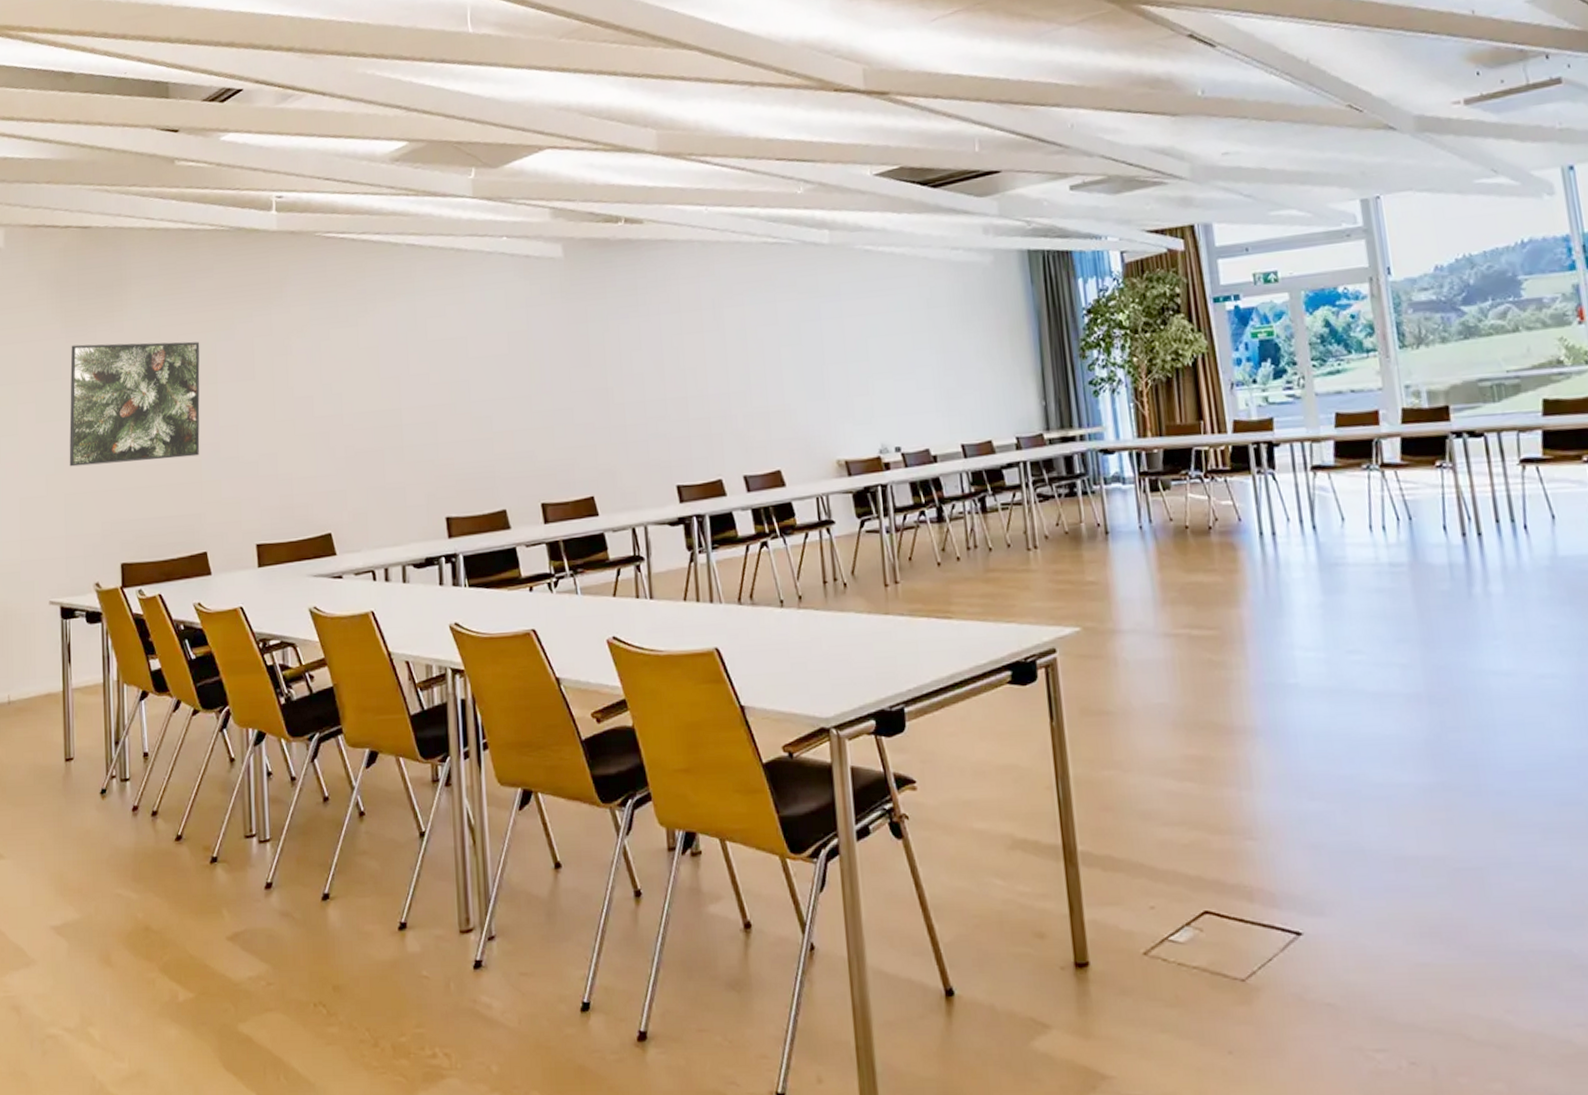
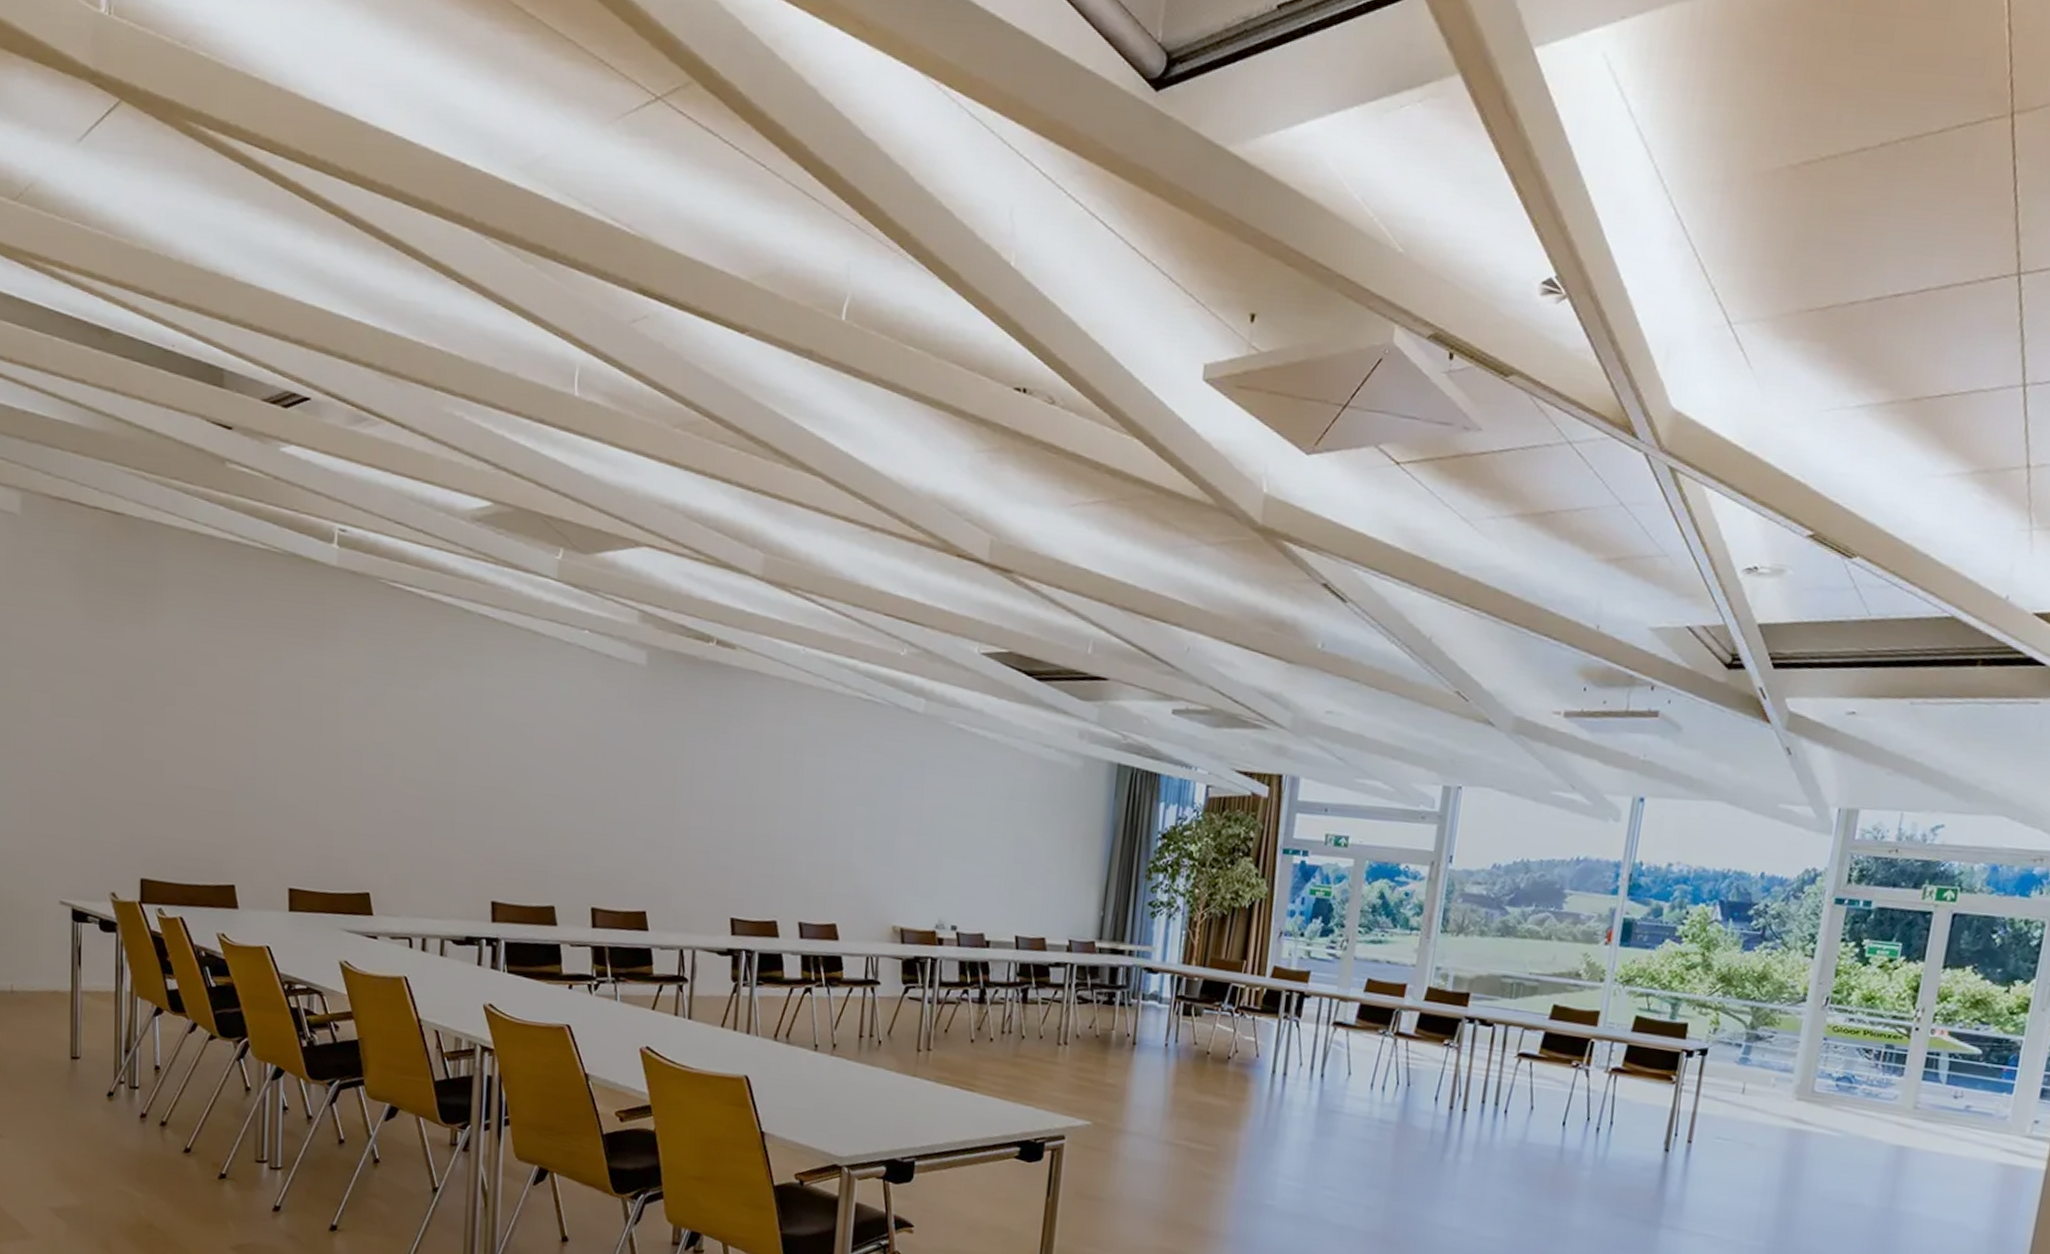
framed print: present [69,341,200,467] -> none [87,640,242,787]

